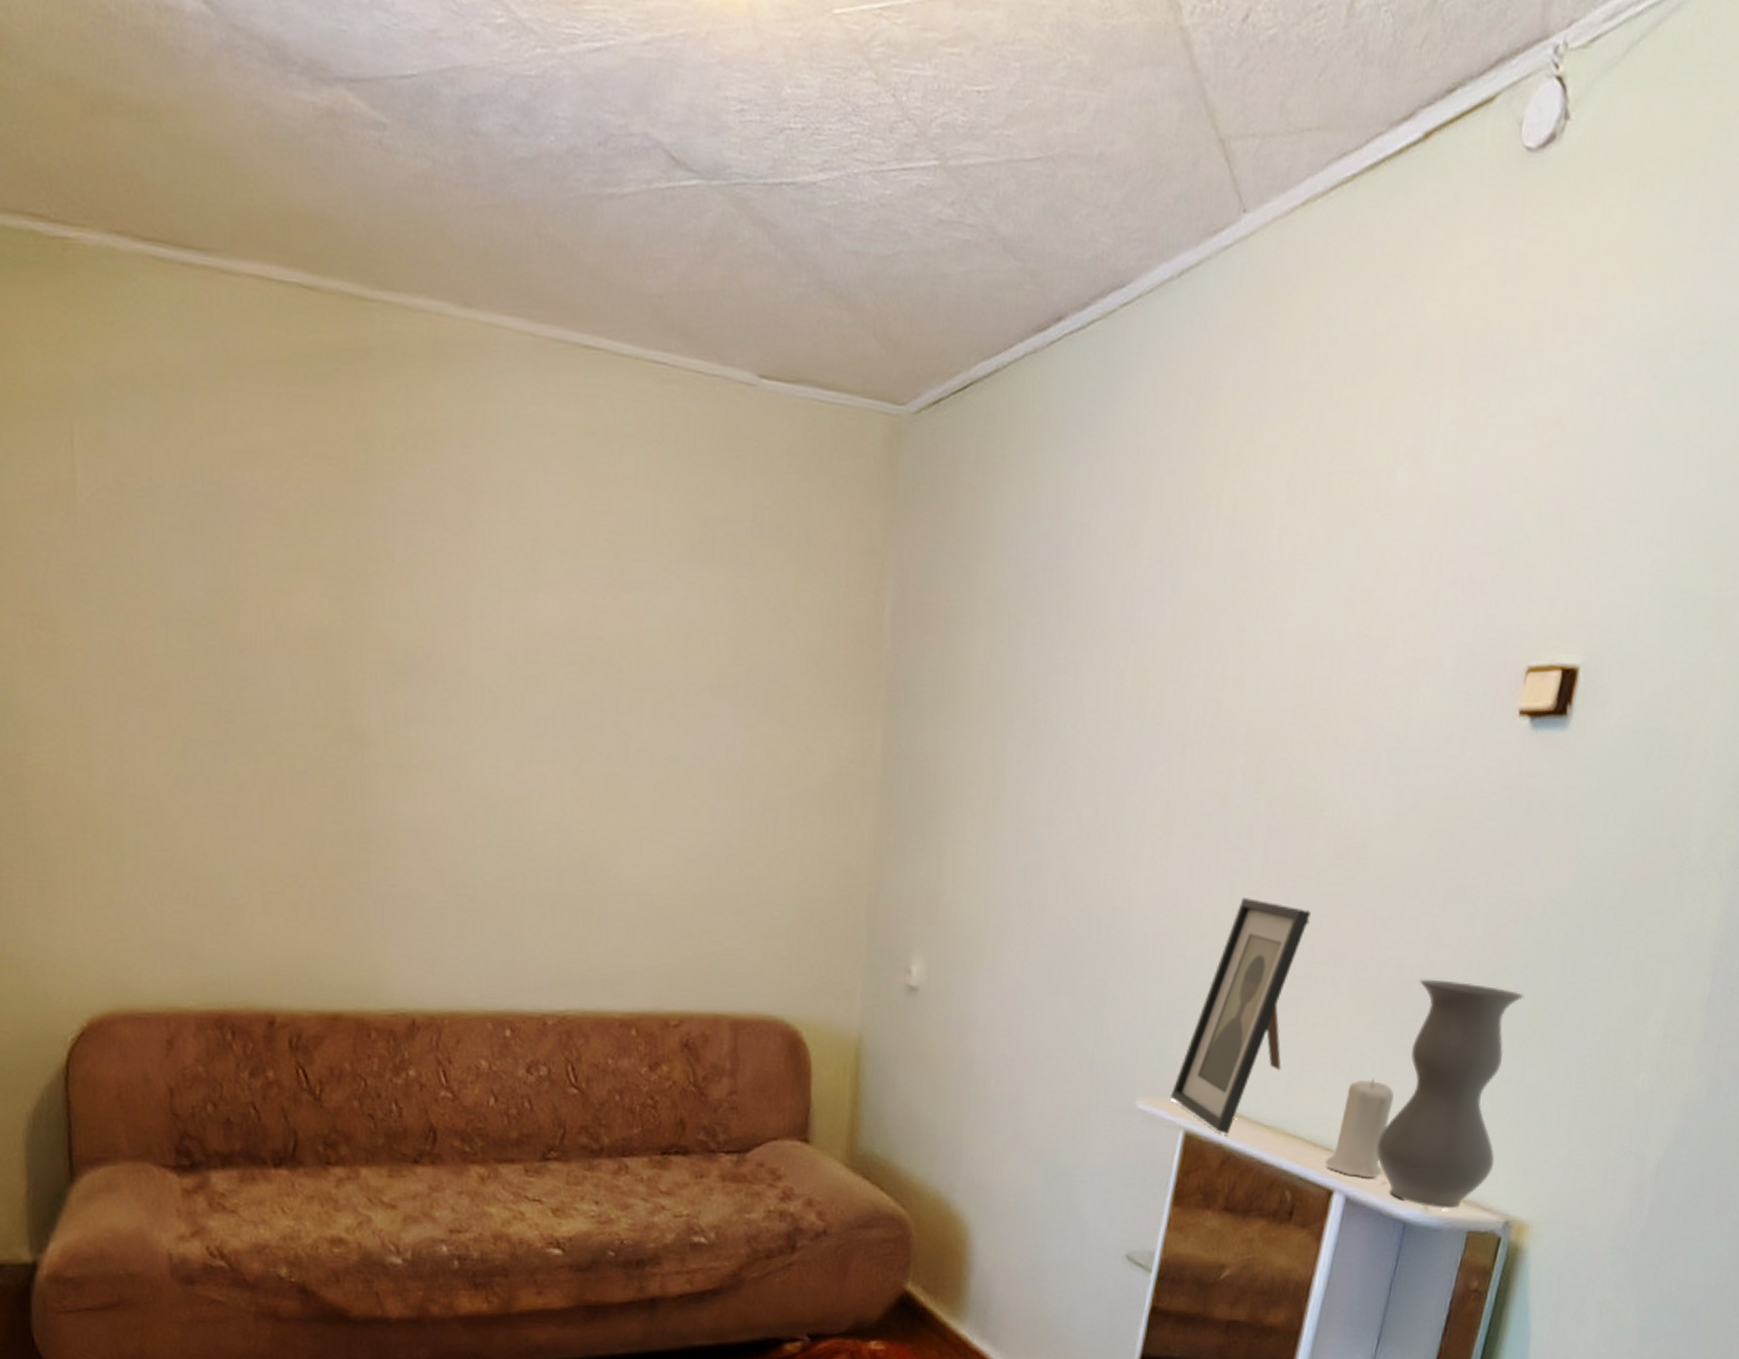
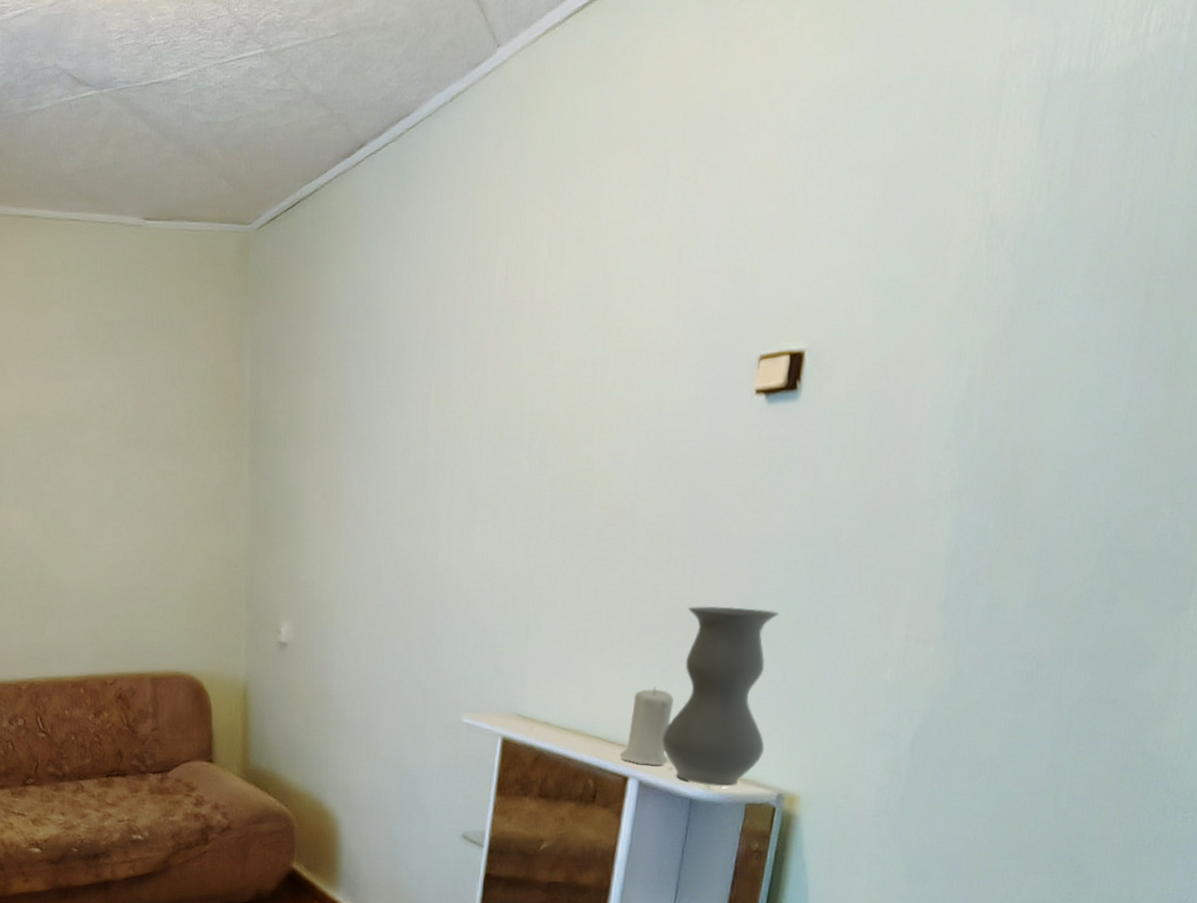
picture frame: present [1170,898,1312,1134] -> none [488,556,593,738]

